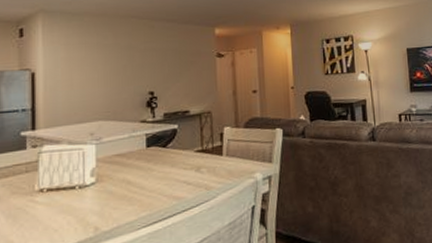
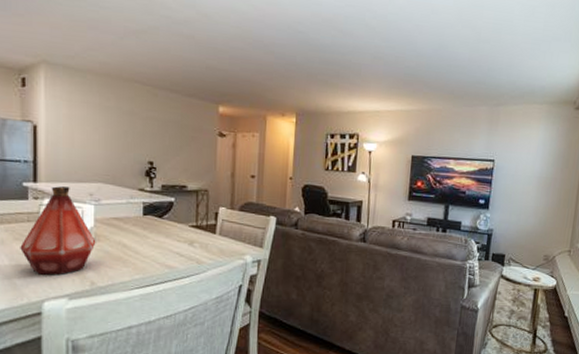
bottle: none [18,130,99,229] -> present [20,186,96,275]

